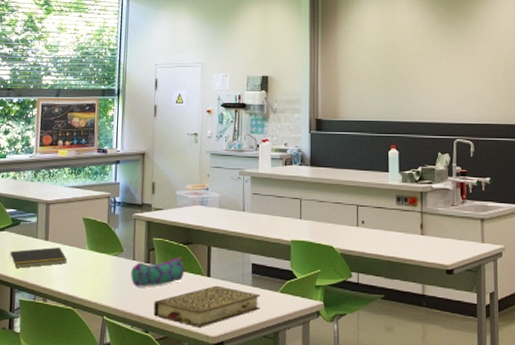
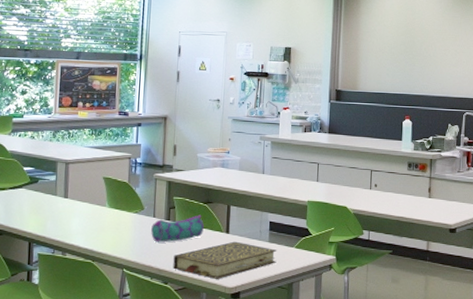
notepad: present [9,247,68,268] -> none [26,204,87,224]

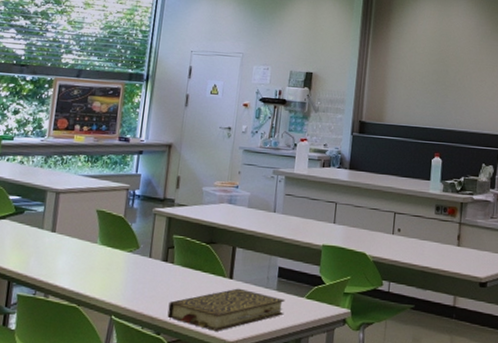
pencil case: present [151,215,204,243] -> none [145,256,205,287]

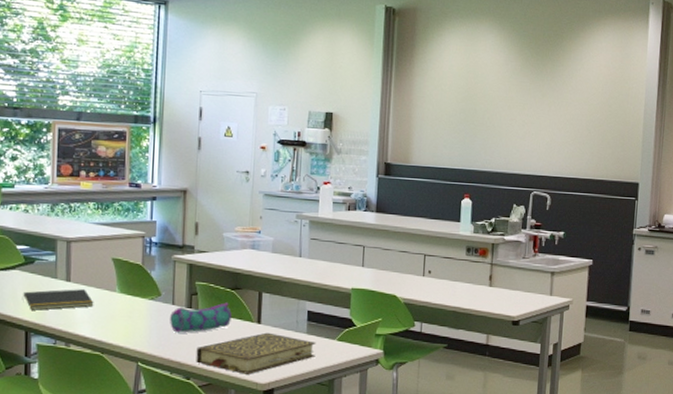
notepad: none [8,239,76,260] -> present [22,289,94,310]
pencil case: none [145,256,205,287] -> present [170,302,232,333]

